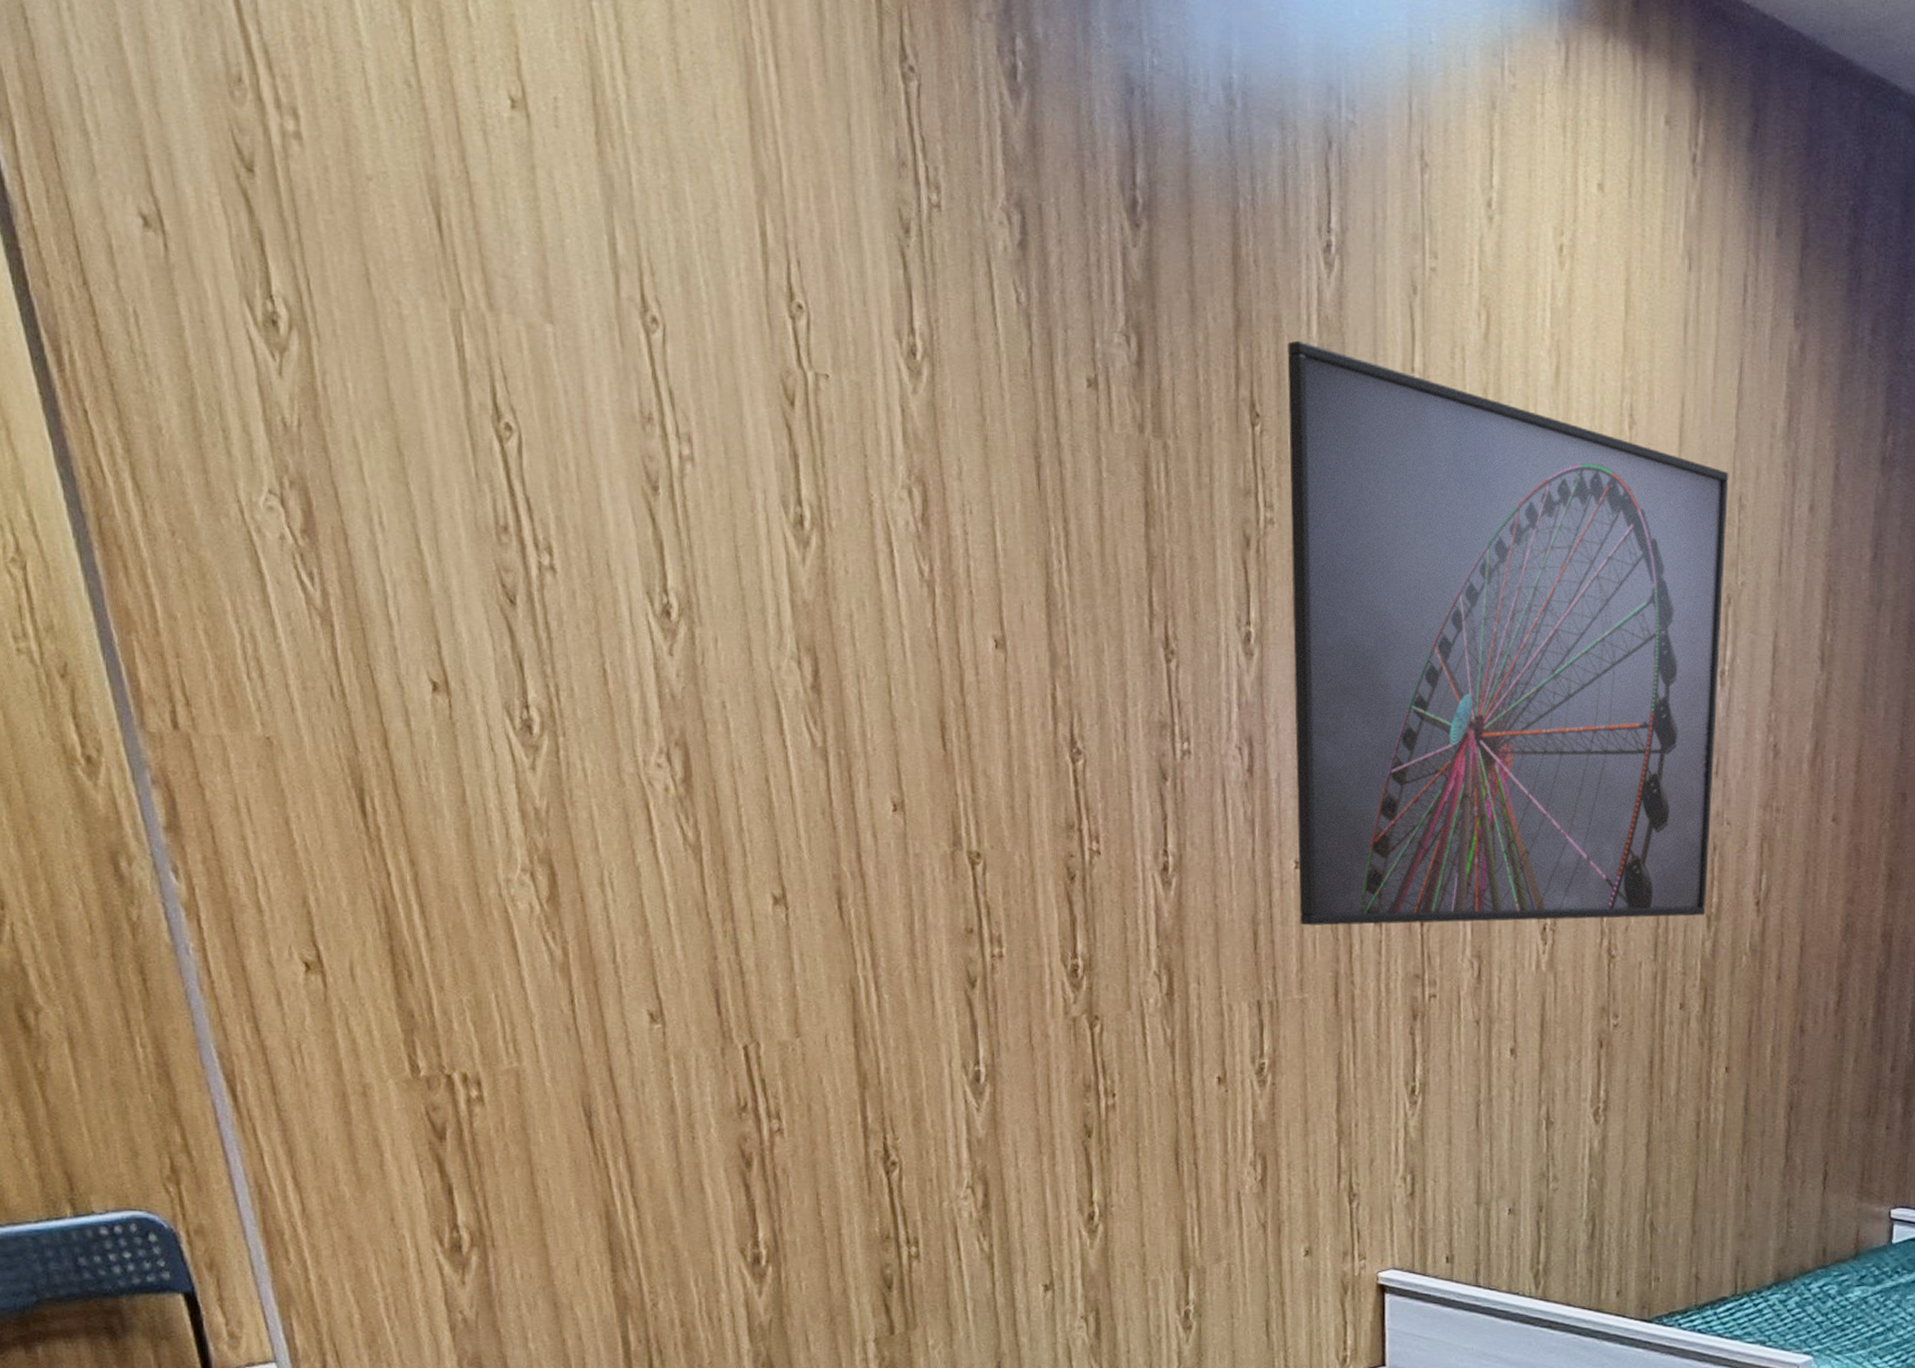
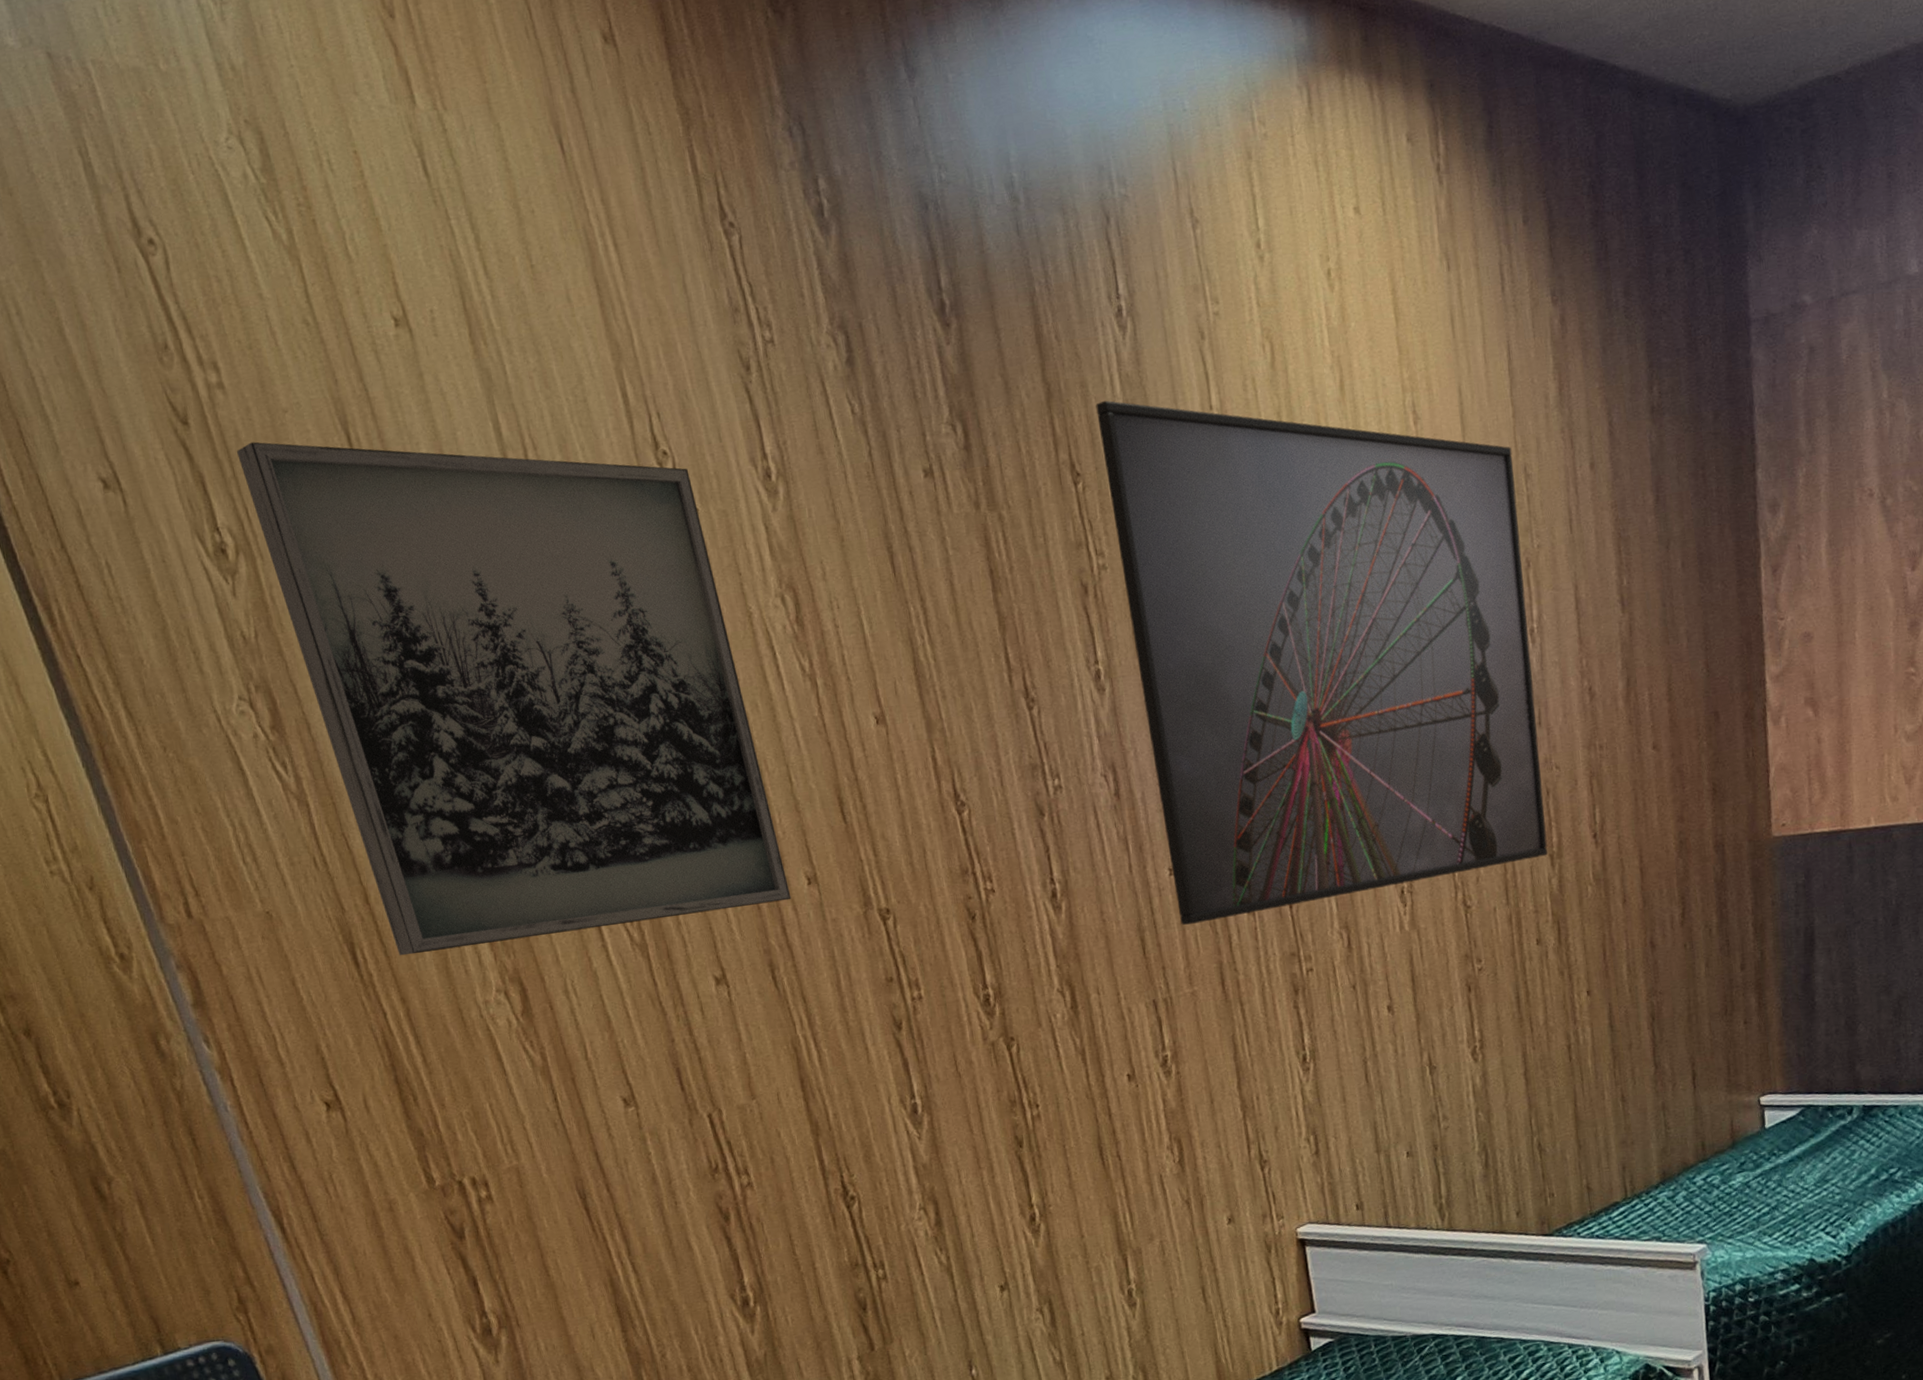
wall art: none [306,206,872,825] -> present [237,442,792,956]

